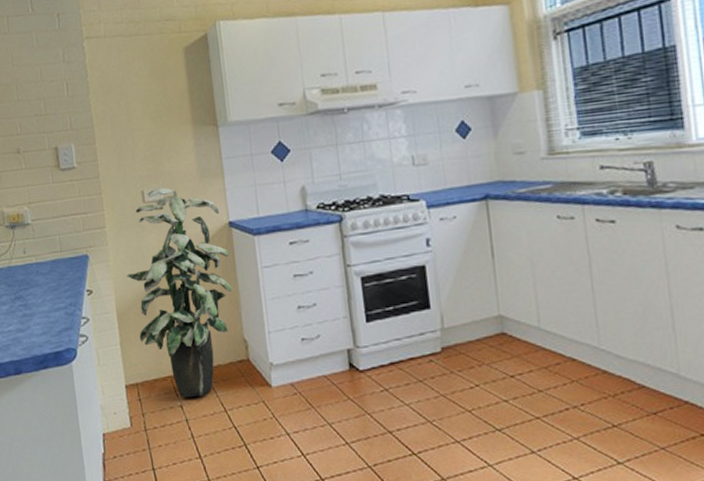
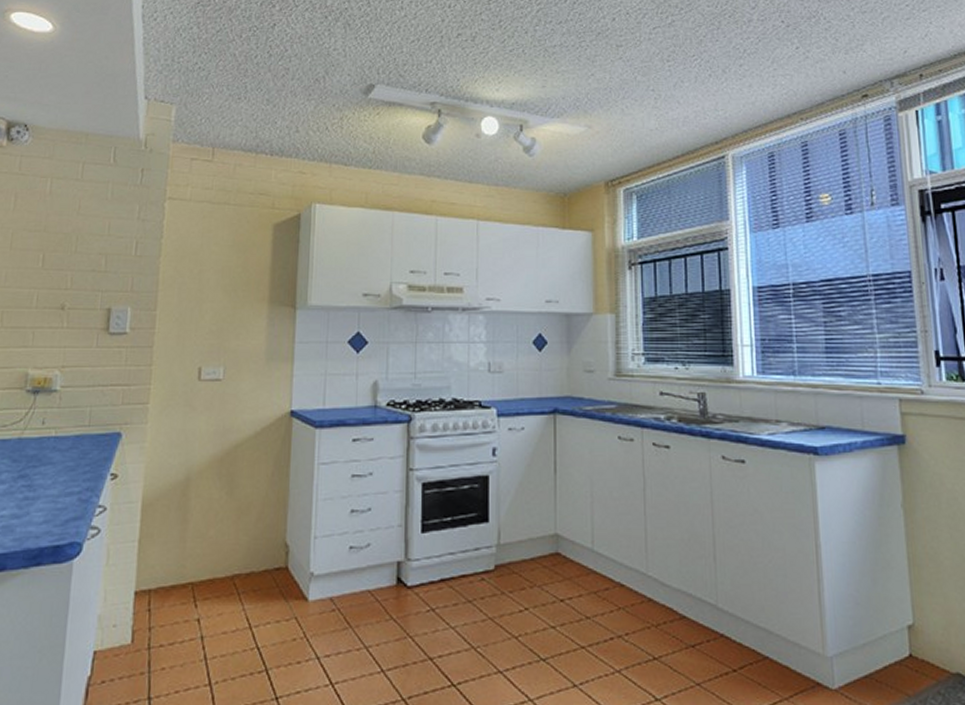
indoor plant: present [126,188,233,397] -> none [162,367,286,609]

